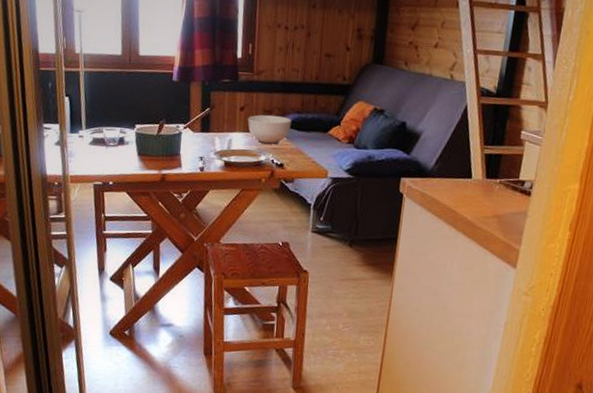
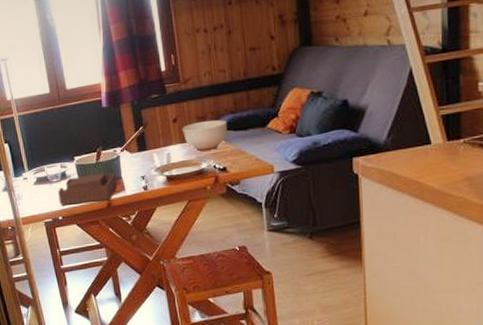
napkin holder: none [112,144,175,175] -> present [58,173,118,205]

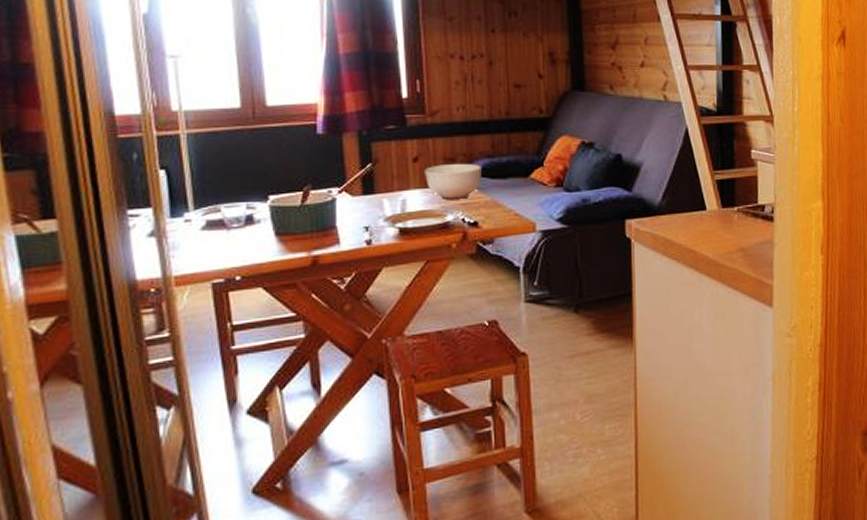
napkin holder: present [58,173,118,205] -> none [238,220,329,260]

